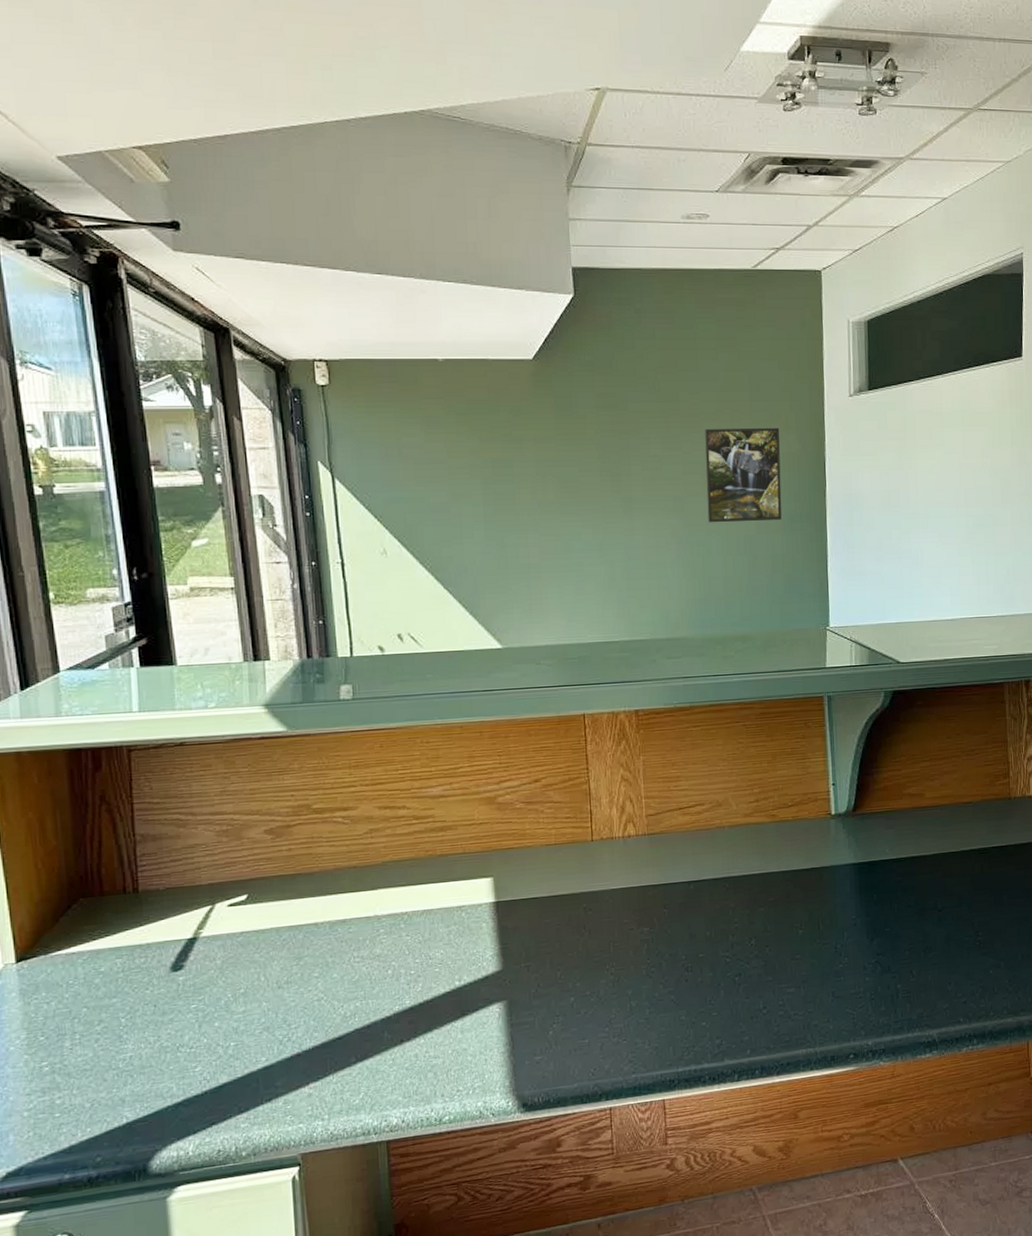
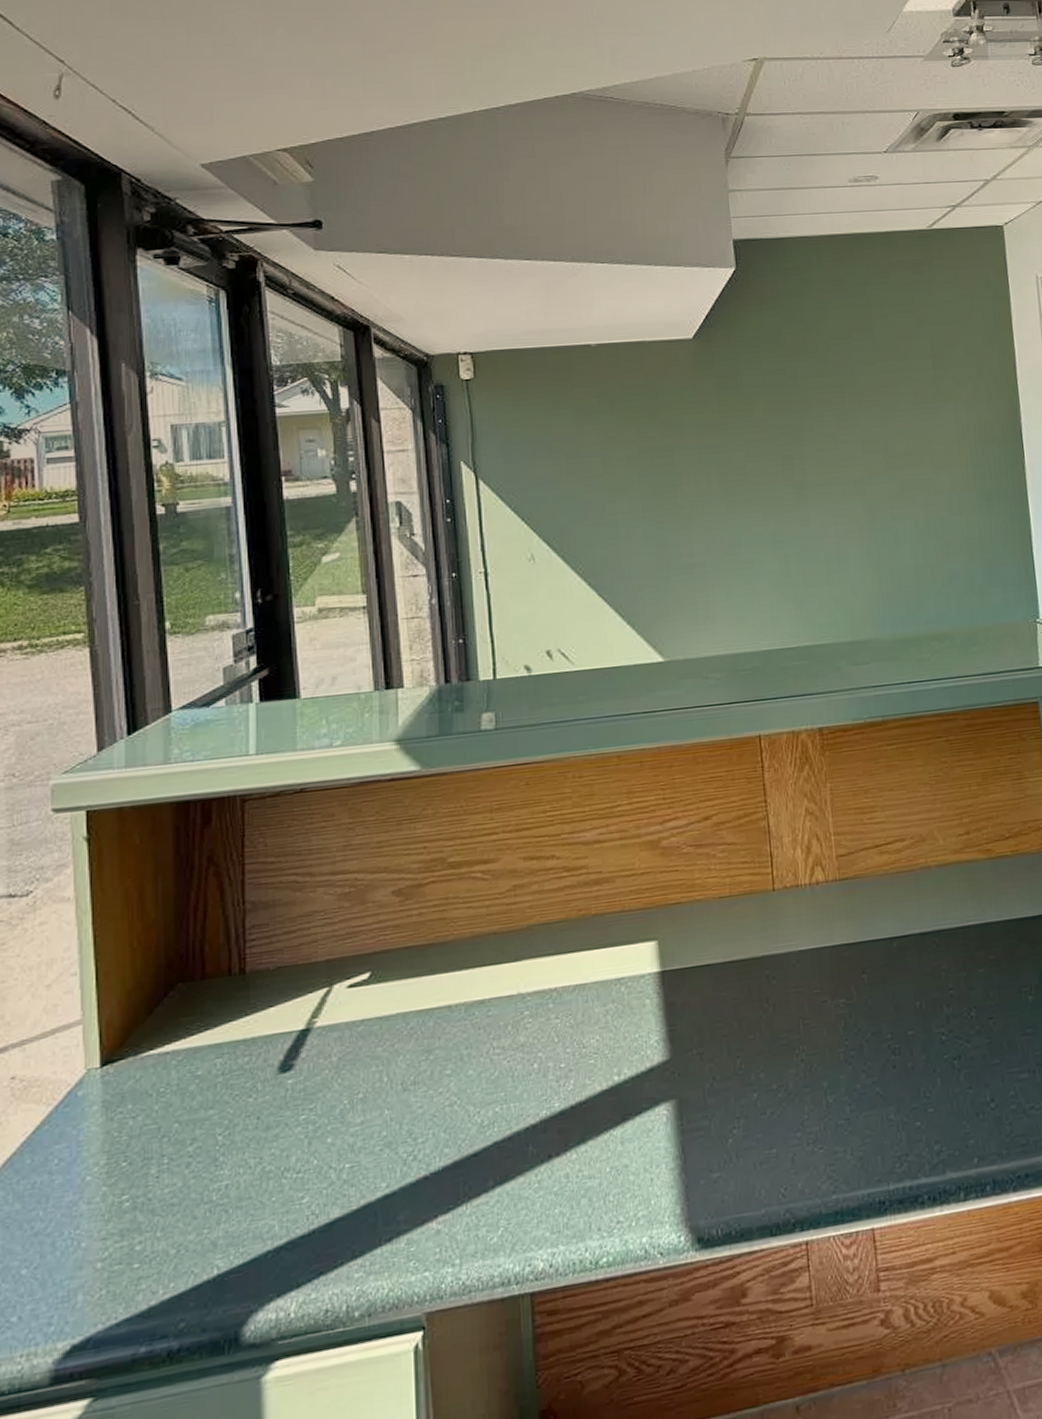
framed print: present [705,427,782,523] -> none [884,395,976,507]

